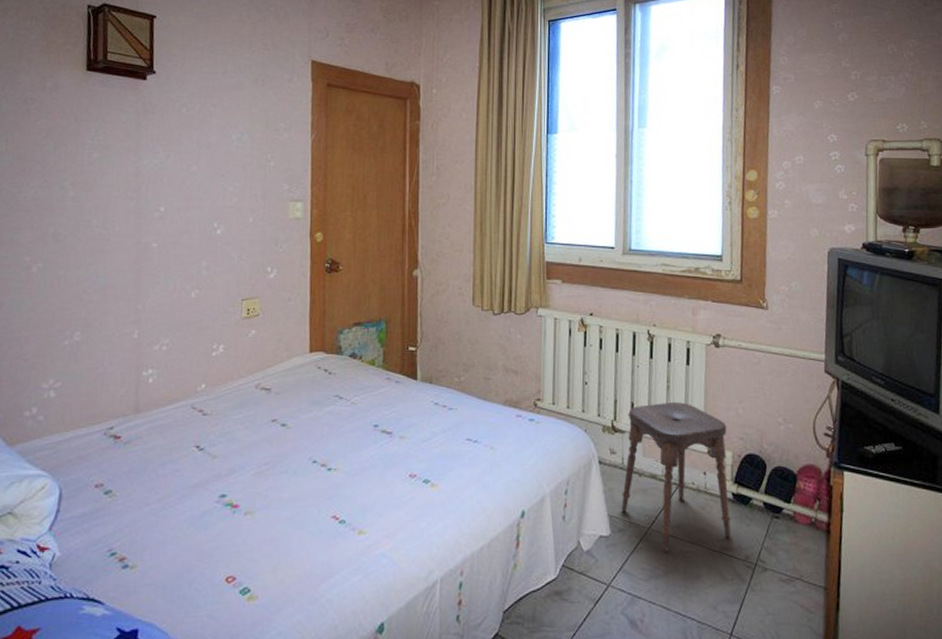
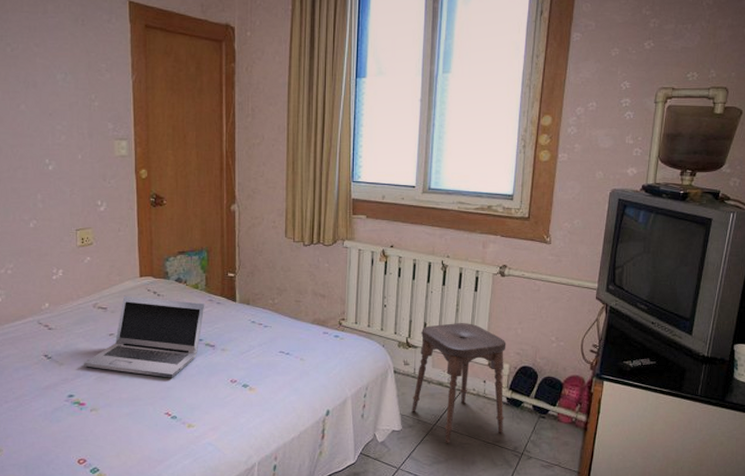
laptop: none [240,374,382,473] -> present [84,295,205,378]

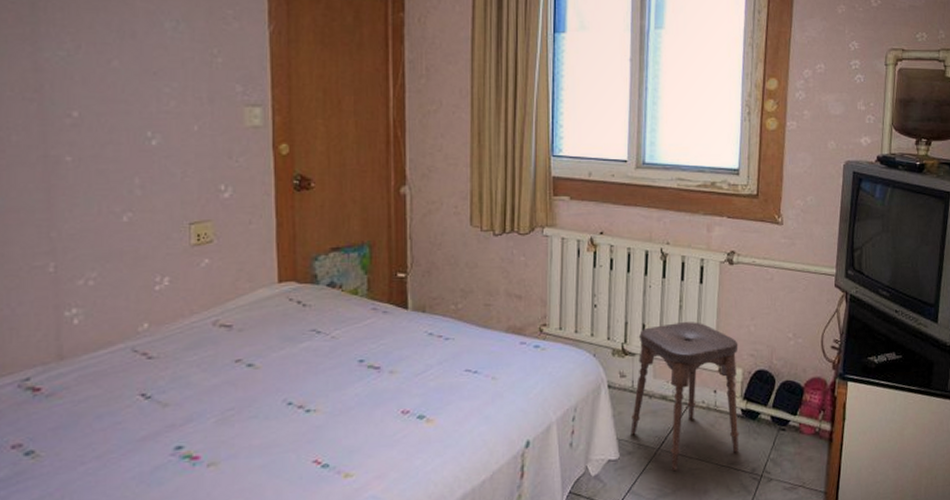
laptop: present [84,295,205,378] -> none [198,307,367,414]

